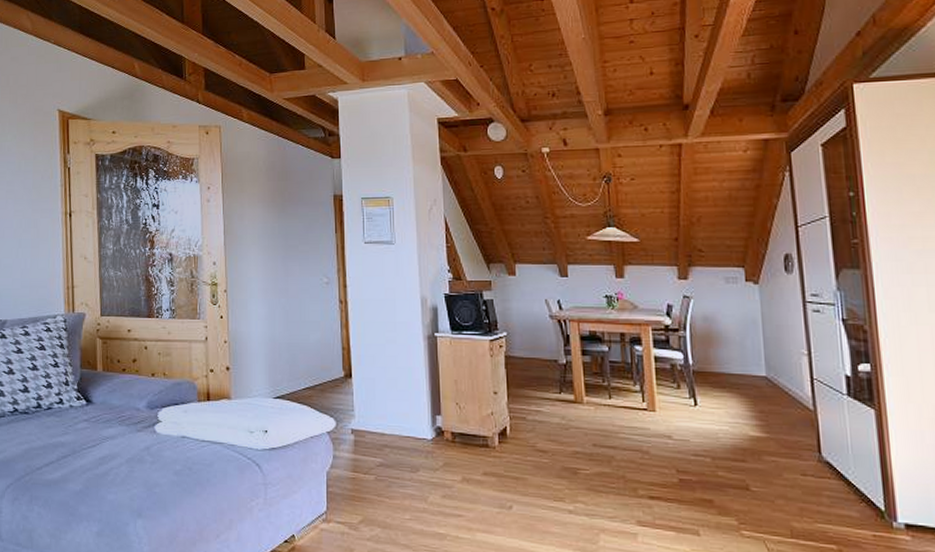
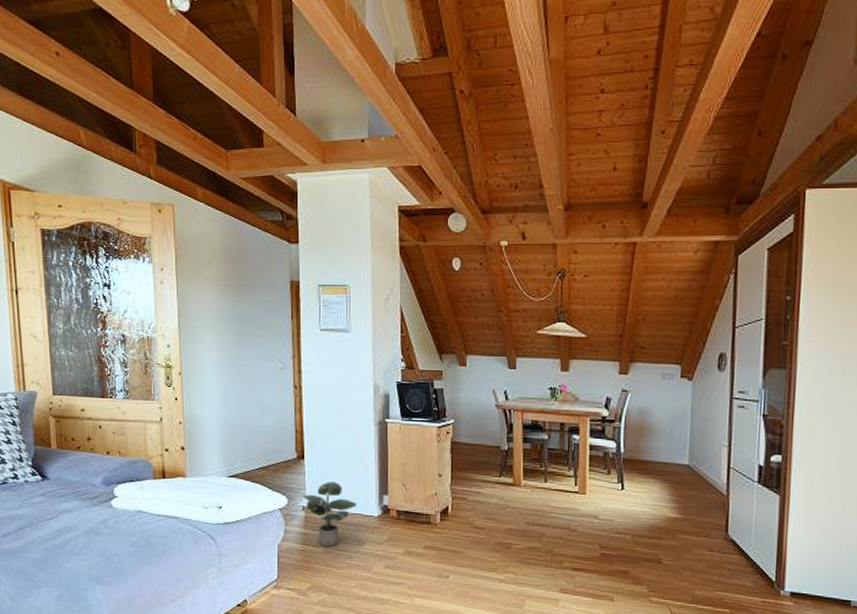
potted plant: none [351,401,408,474] -> present [303,481,357,547]

